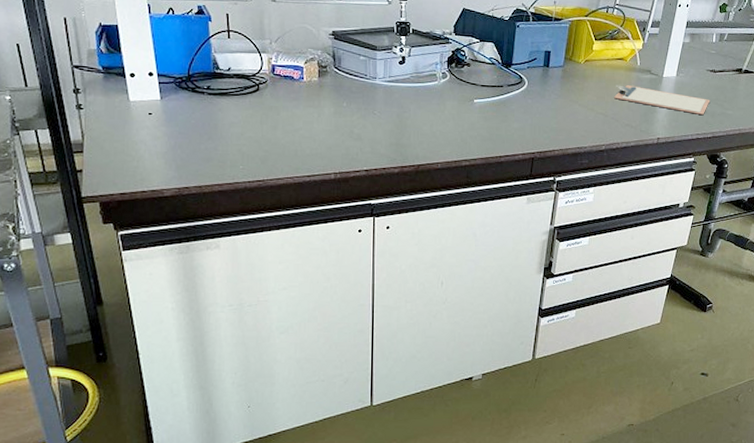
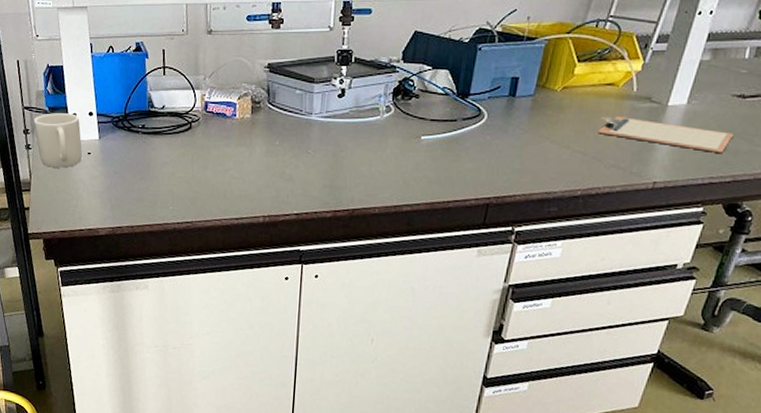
mug: none [85,72,142,129] -> present [33,113,82,168]

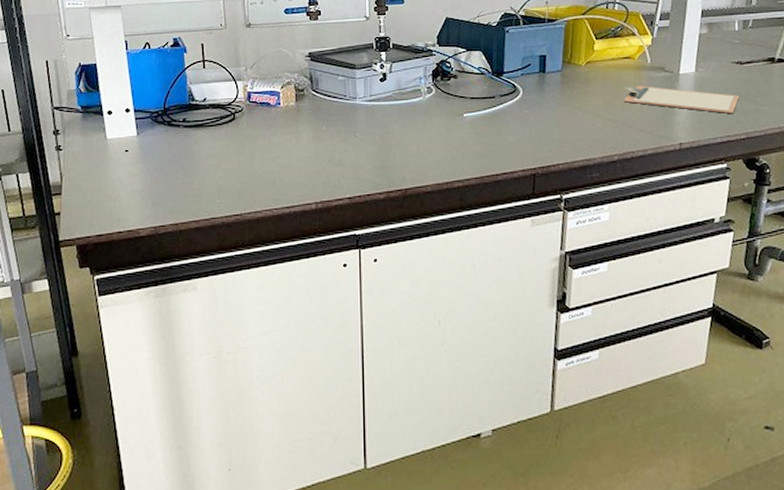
mug: present [33,113,82,168] -> none [64,111,119,168]

